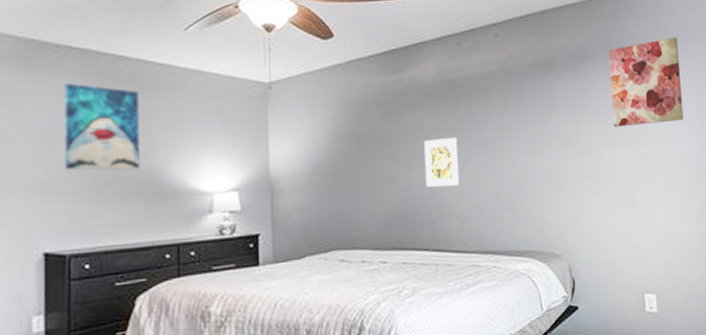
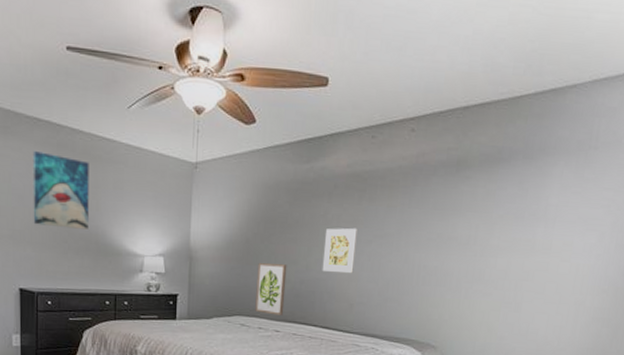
wall art: none [352,184,389,244] -> present [255,263,287,315]
wall art: present [608,37,684,127] -> none [516,143,609,234]

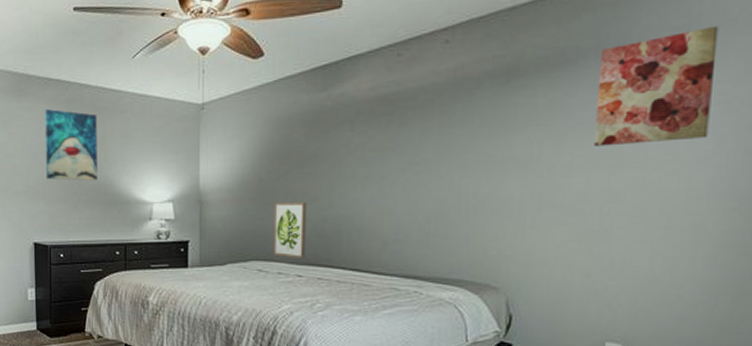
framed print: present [322,227,357,274] -> none [347,156,387,208]
wall art: none [516,143,609,234] -> present [594,25,719,146]

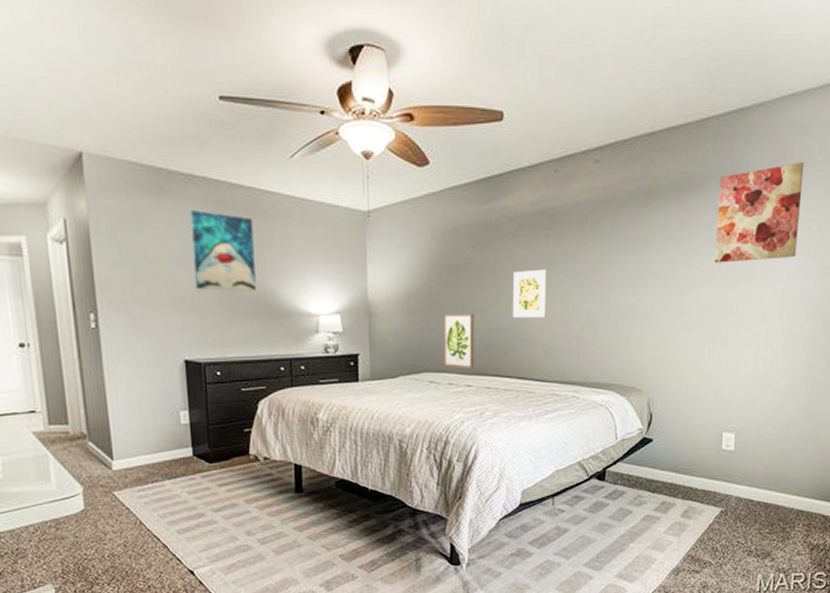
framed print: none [347,156,387,208] -> present [512,269,547,319]

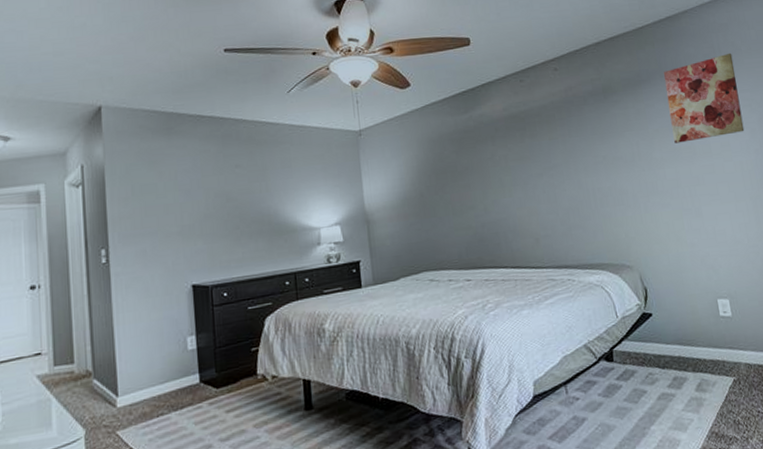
wall art: present [189,210,256,291] -> none [197,145,260,217]
wall art: present [443,314,475,369] -> none [436,211,472,265]
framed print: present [512,269,547,319] -> none [496,164,532,211]

